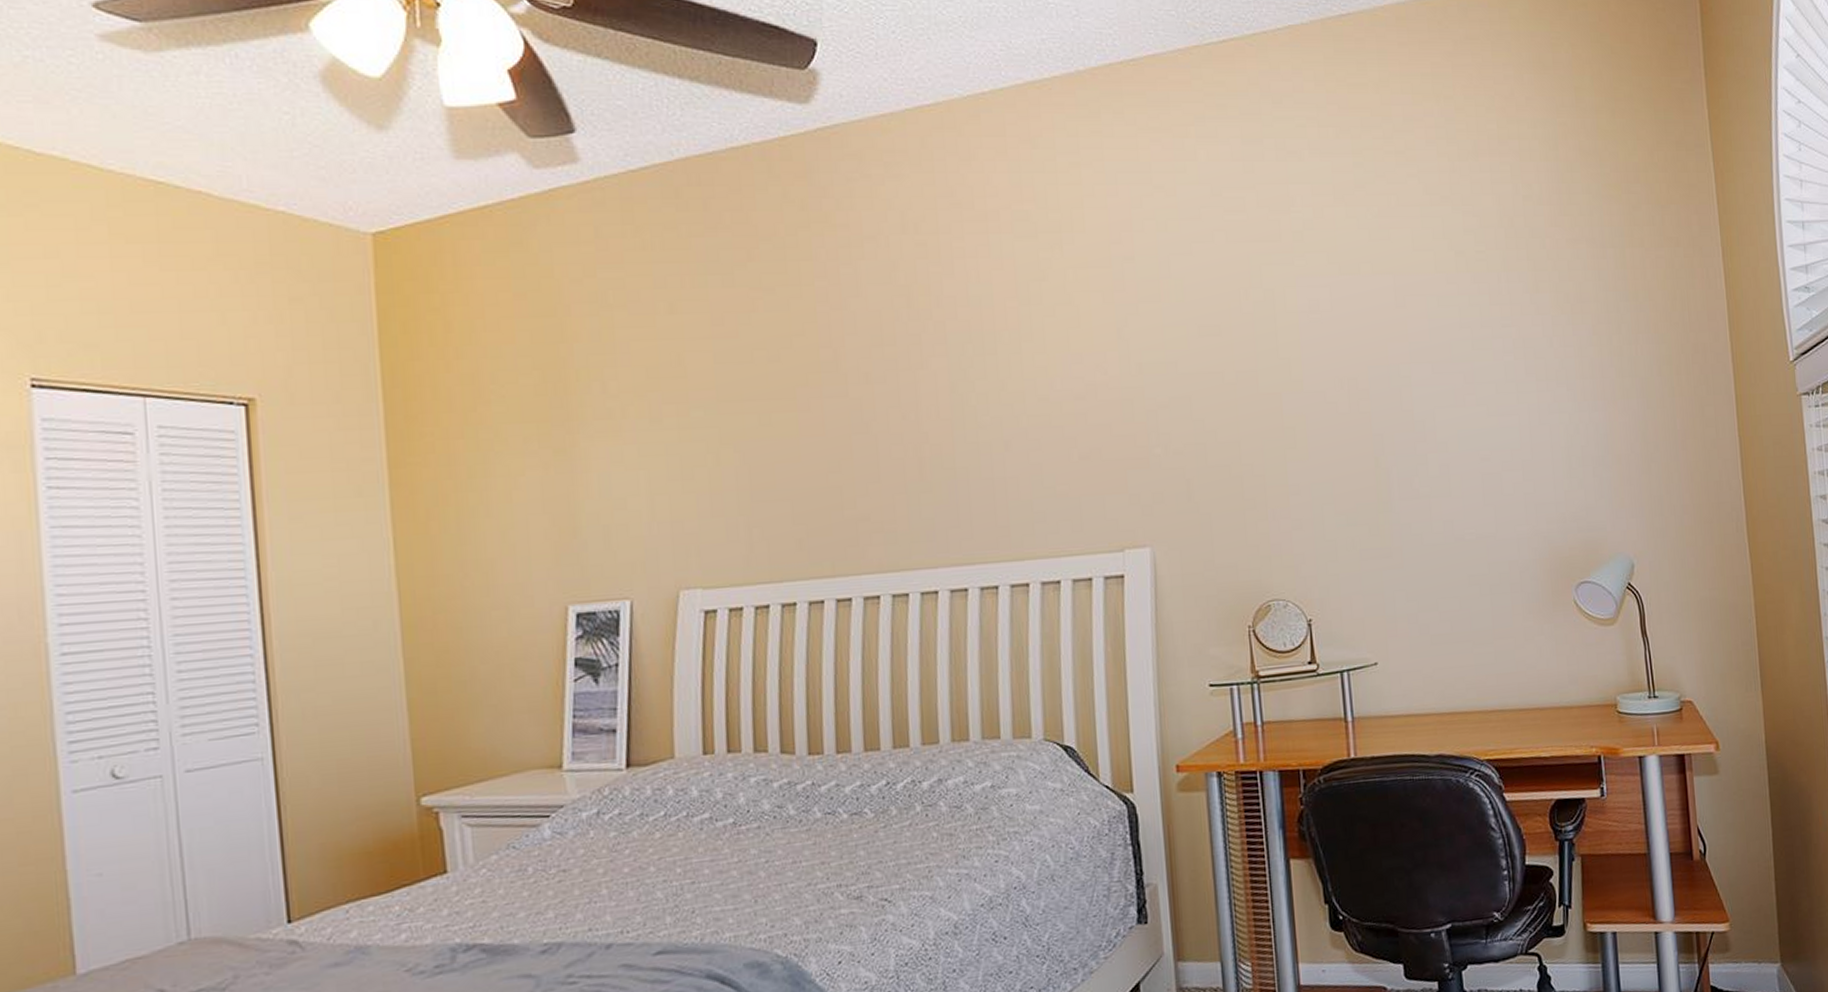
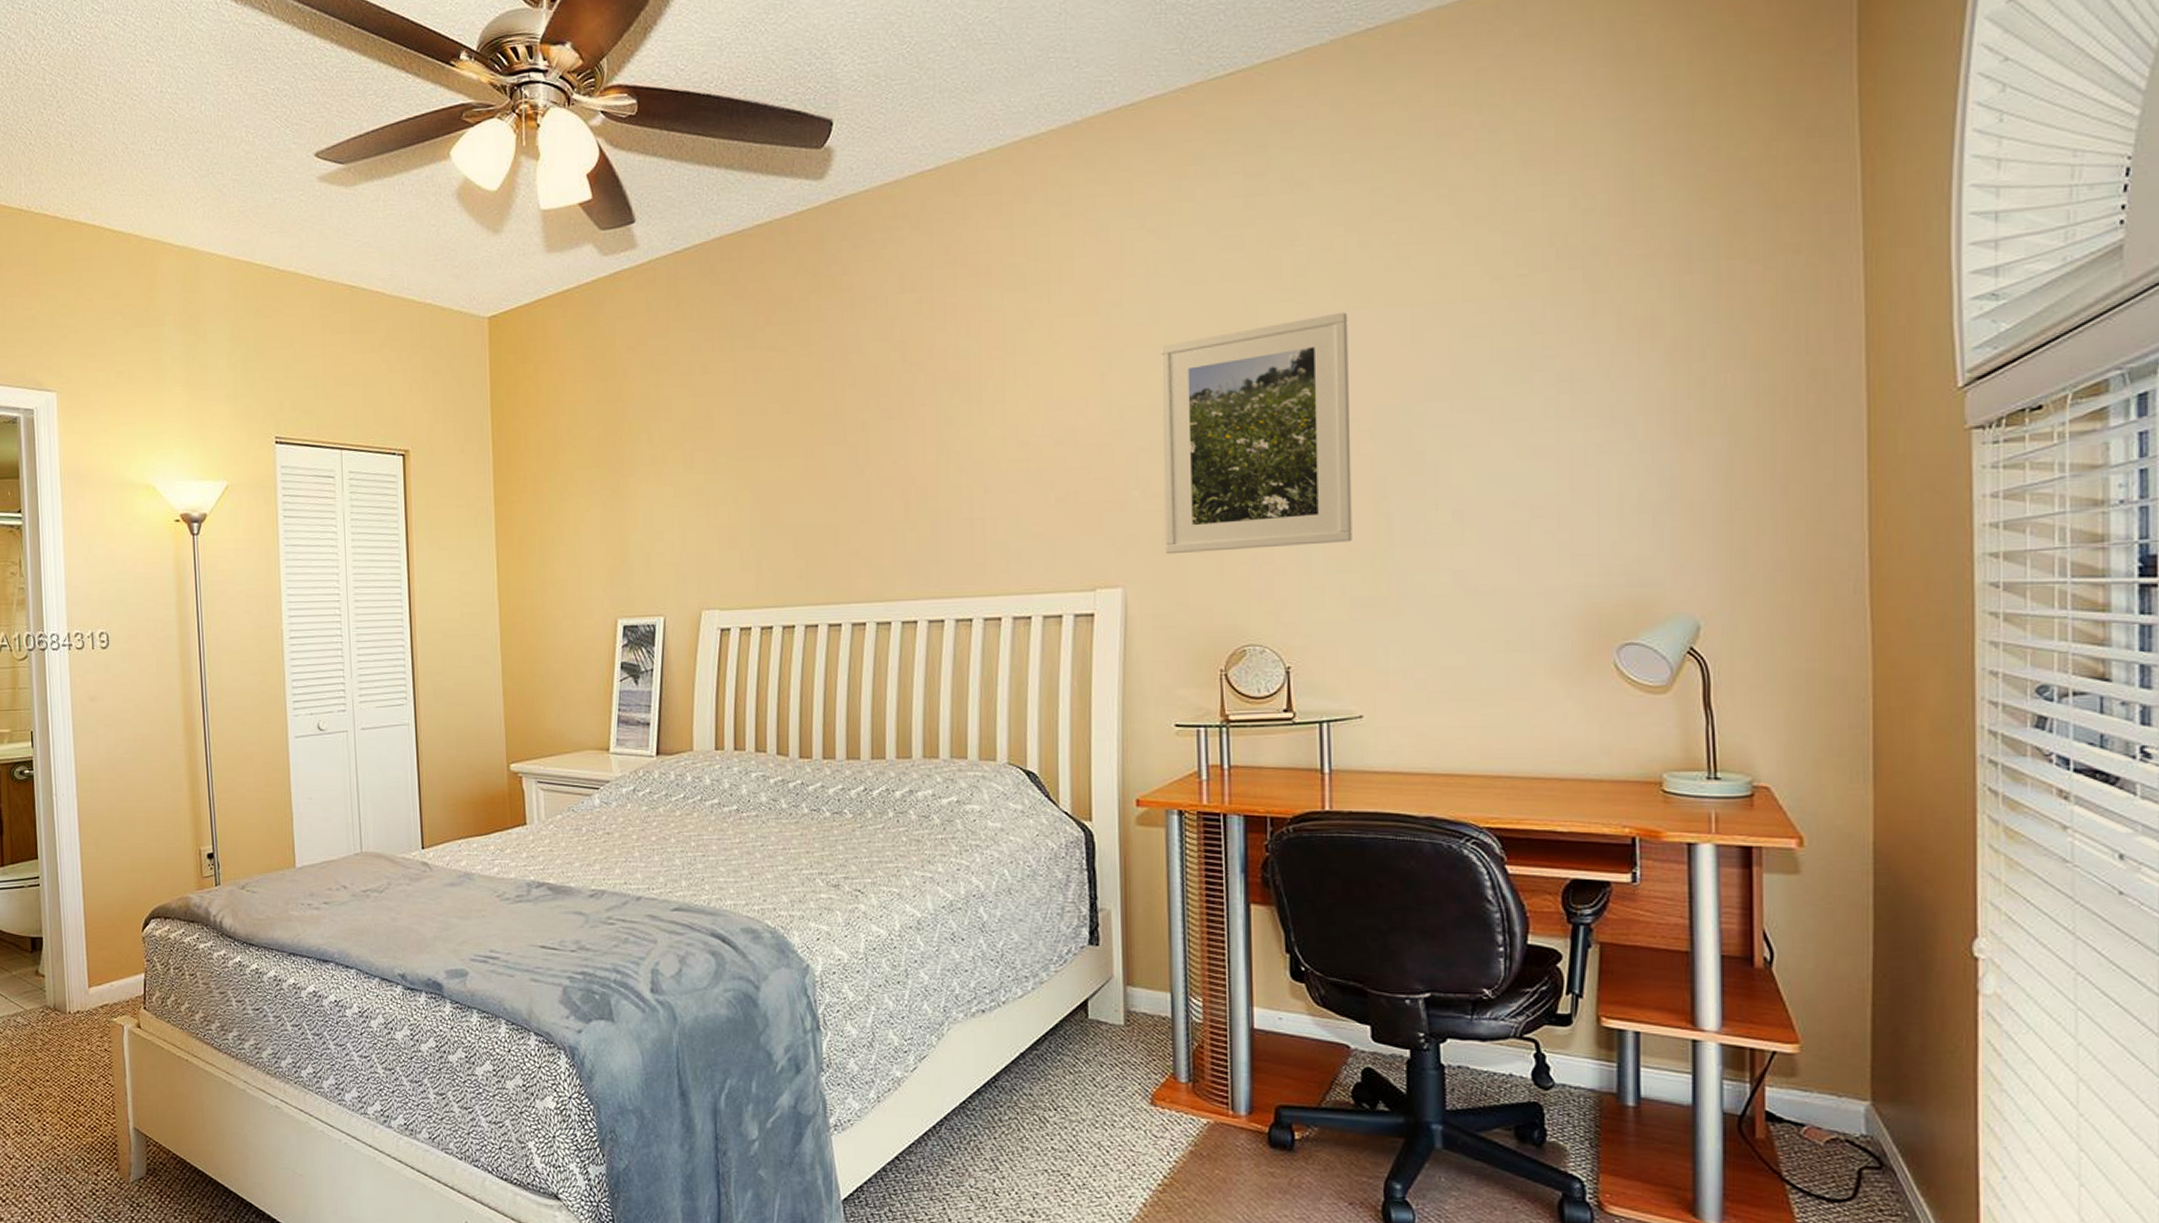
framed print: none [1173,277,1358,512] -> present [1160,312,1352,555]

